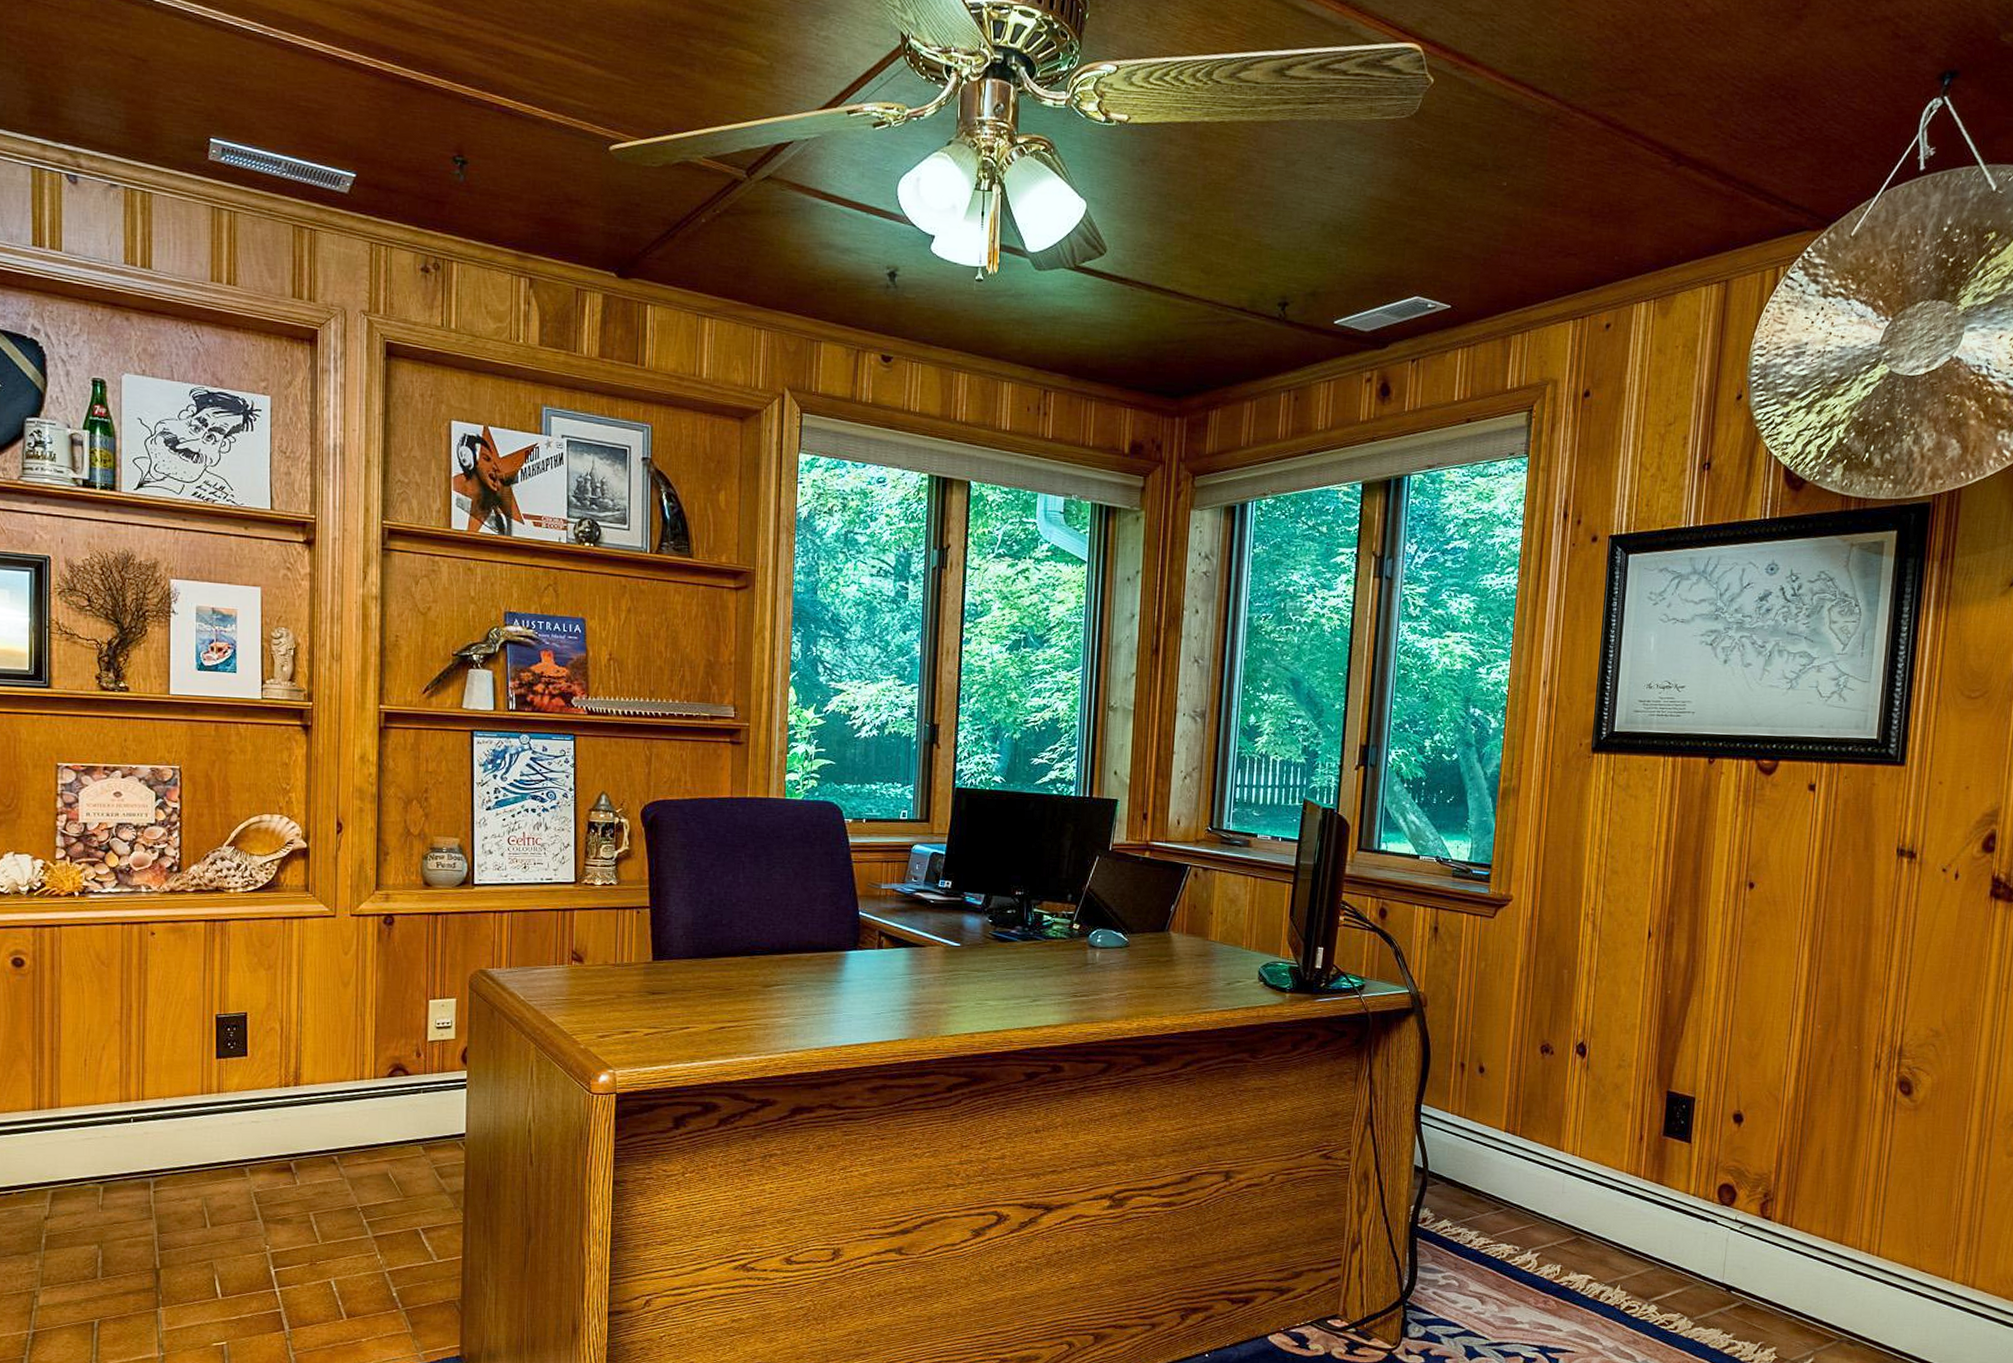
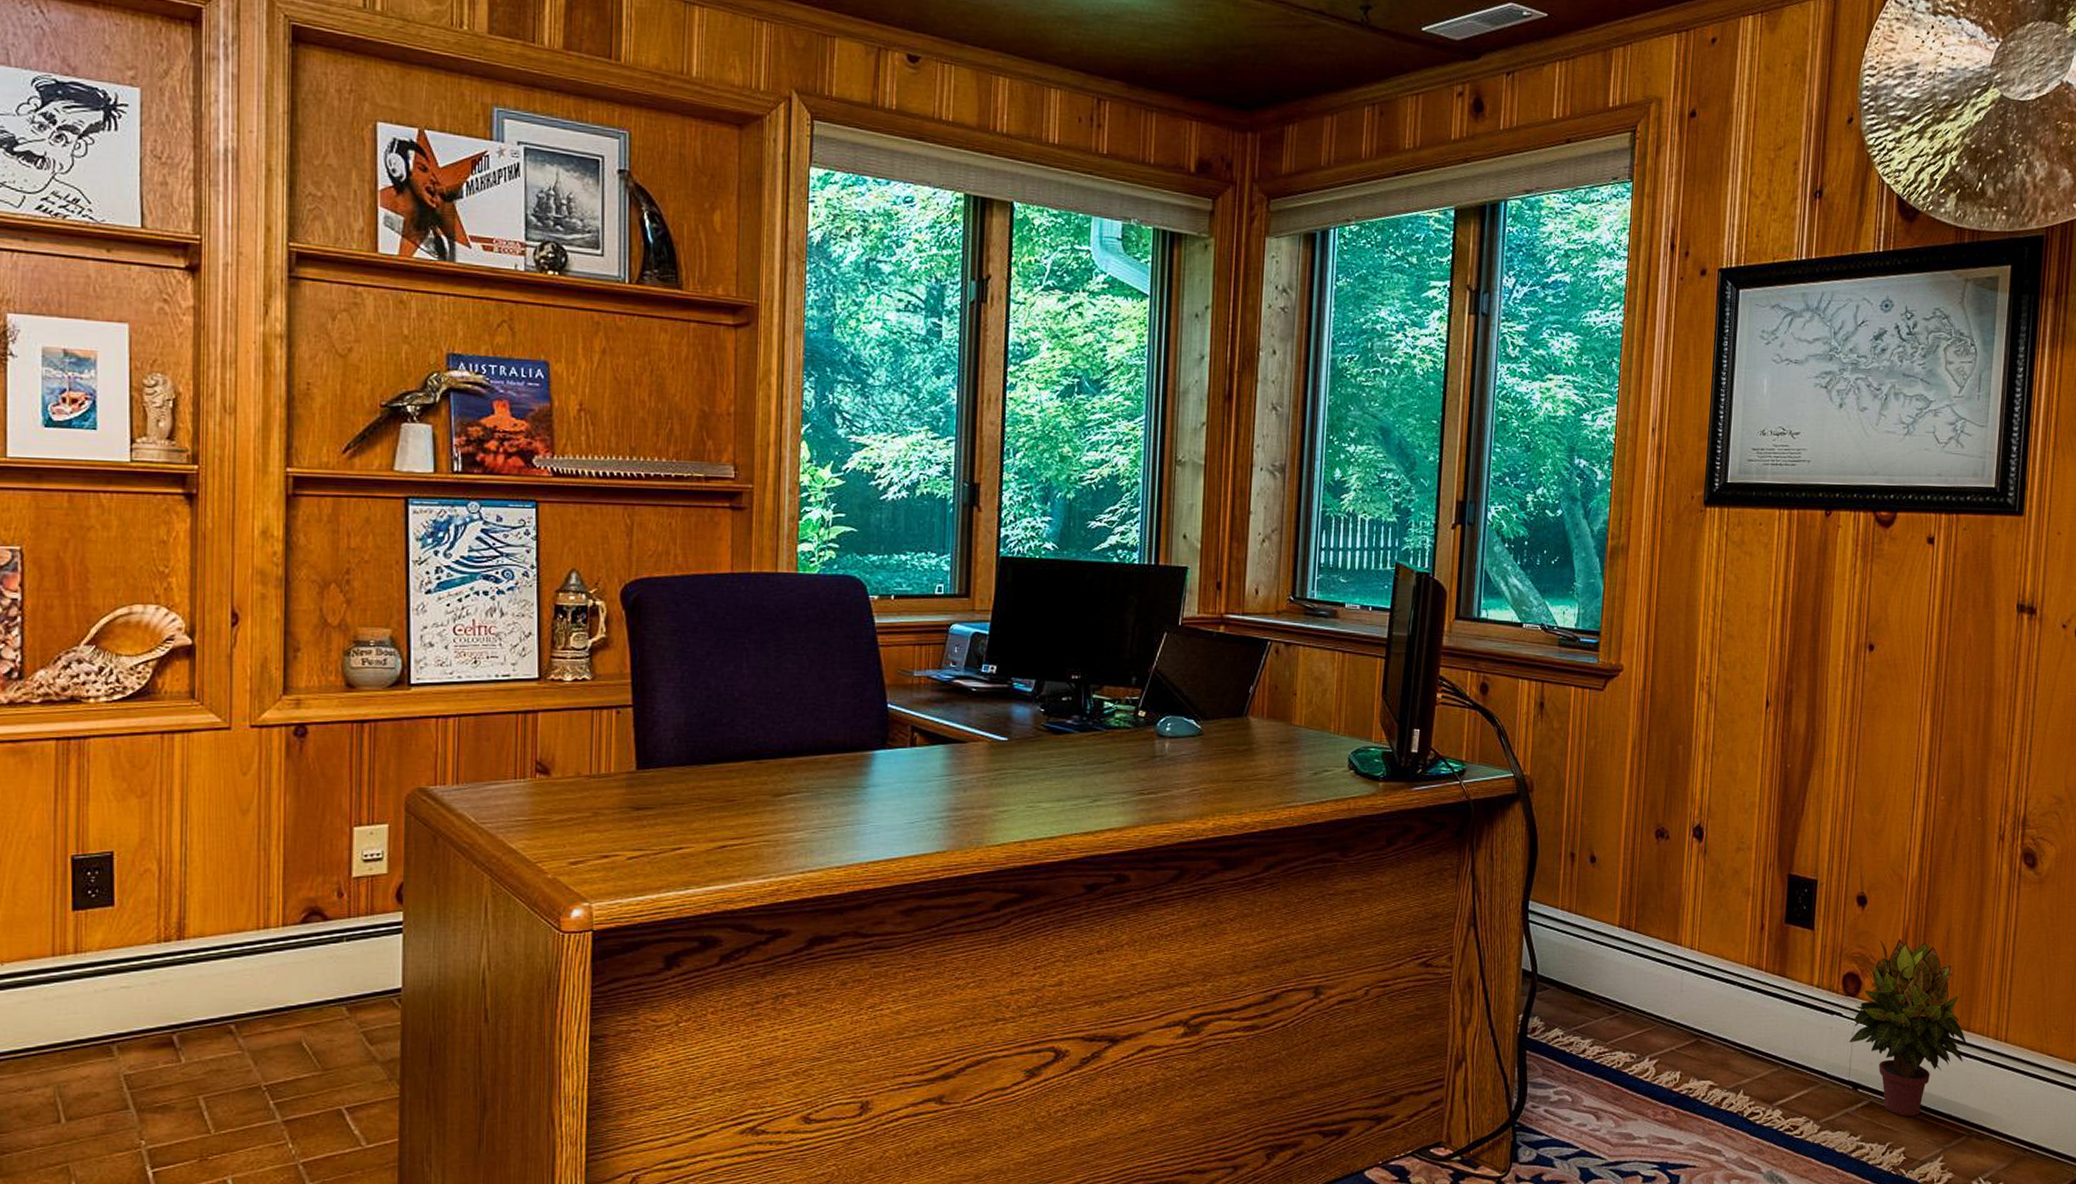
potted plant: none [1724,1155,1839,1319] -> present [1849,939,1967,1116]

